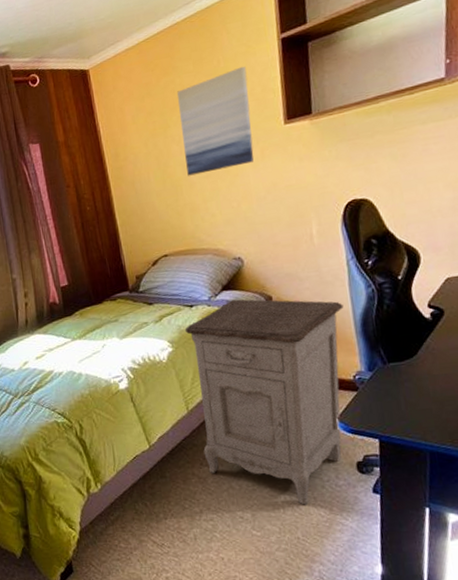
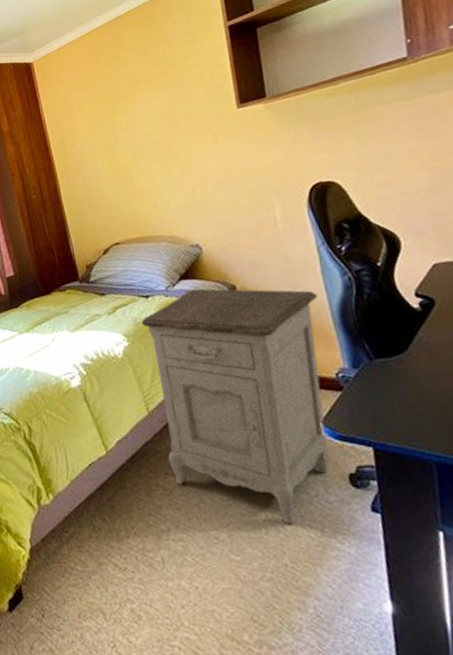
wall art: present [176,66,254,176] -> none [122,53,207,162]

